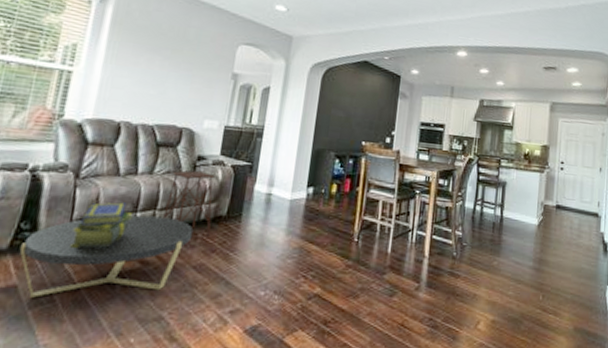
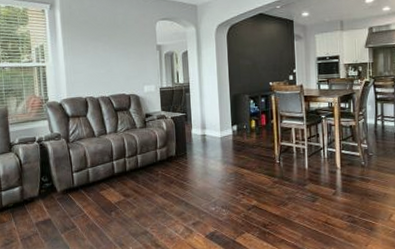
coffee table: present [19,215,194,298] -> none [45,162,155,226]
stack of books: present [70,202,132,248] -> none [75,155,110,190]
side table: present [163,171,215,238] -> none [130,125,167,173]

